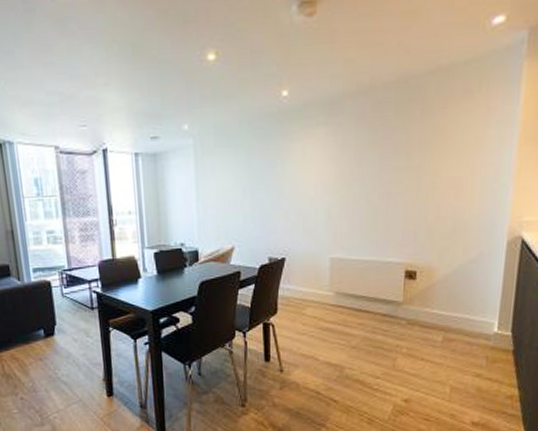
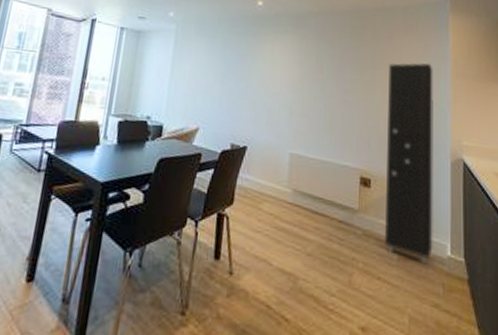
cabinet: none [429,131,496,341] -> present [385,63,433,263]

